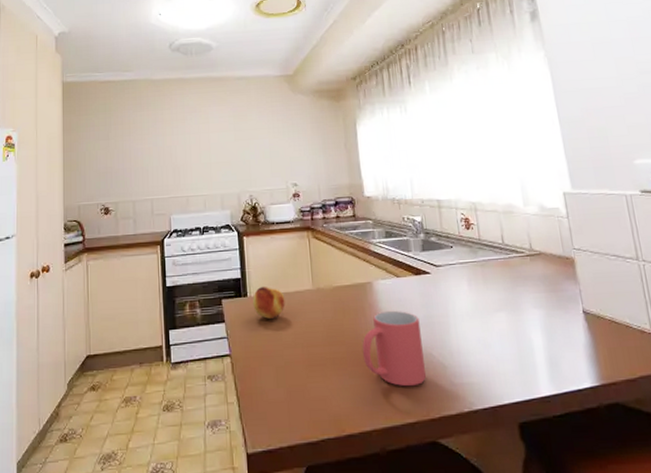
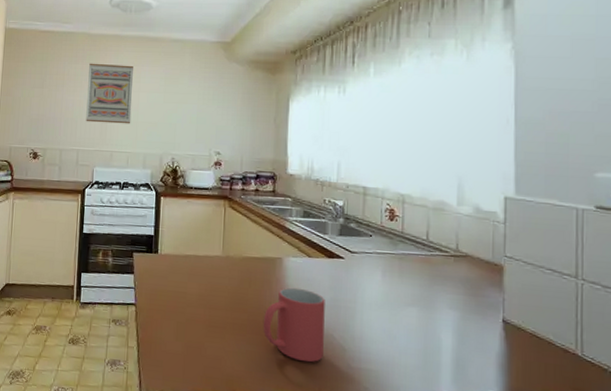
wall art: none [155,107,204,169] -> present [86,63,133,124]
fruit: present [253,286,285,319] -> none [162,246,194,278]

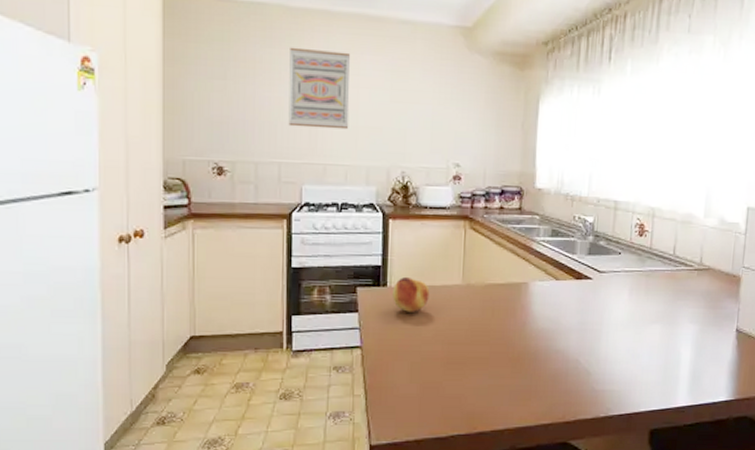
fruit: none [162,246,194,278] -> present [393,276,430,312]
mug: present [263,287,325,363] -> none [506,313,572,390]

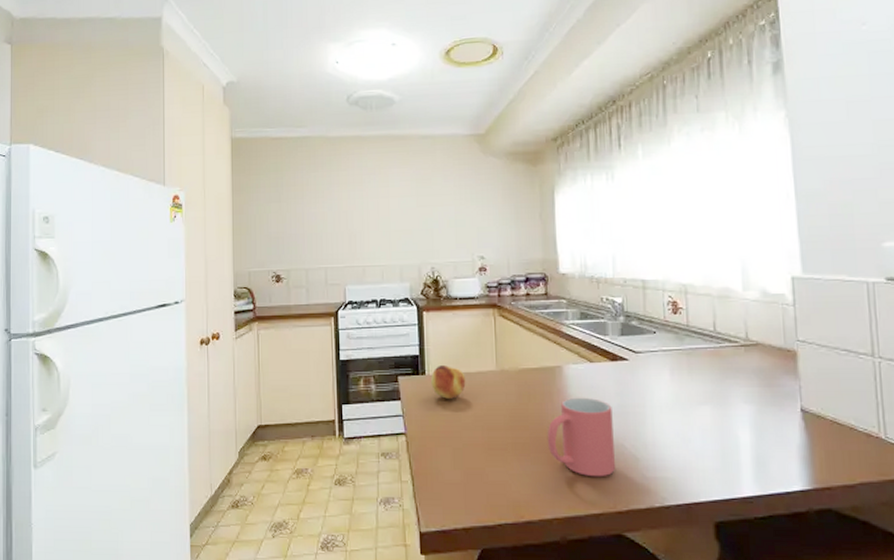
wall art: present [288,47,350,130] -> none [330,168,383,236]
mug: none [506,313,572,390] -> present [547,397,615,477]

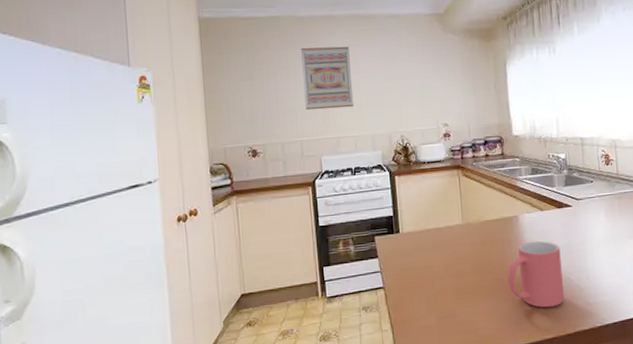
wall art: none [330,168,383,236] -> present [301,46,354,111]
fruit: present [431,364,466,399] -> none [405,222,436,253]

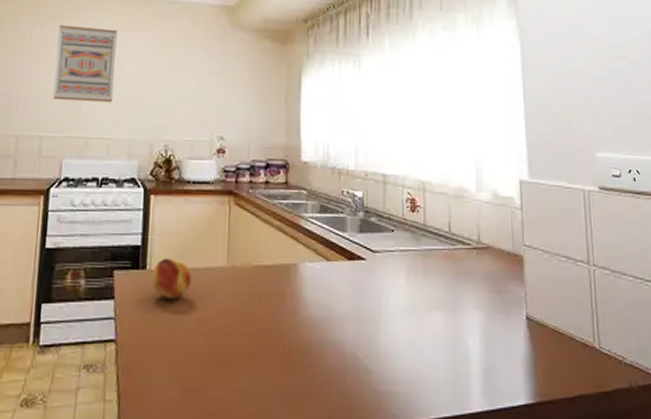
fruit: none [405,222,436,253] -> present [152,257,192,299]
mug: present [507,241,564,308] -> none [276,299,347,393]

